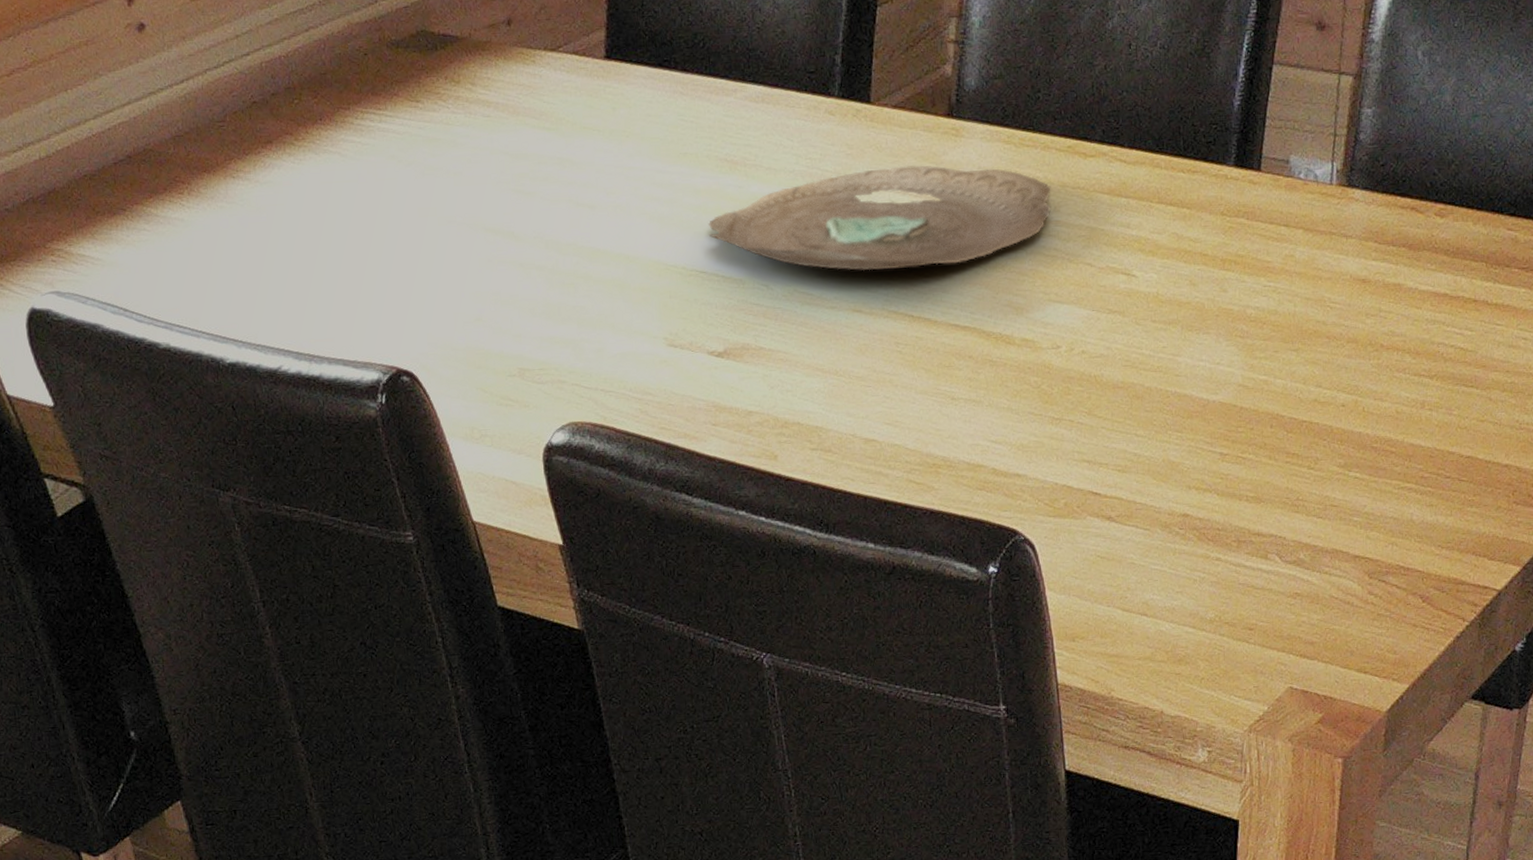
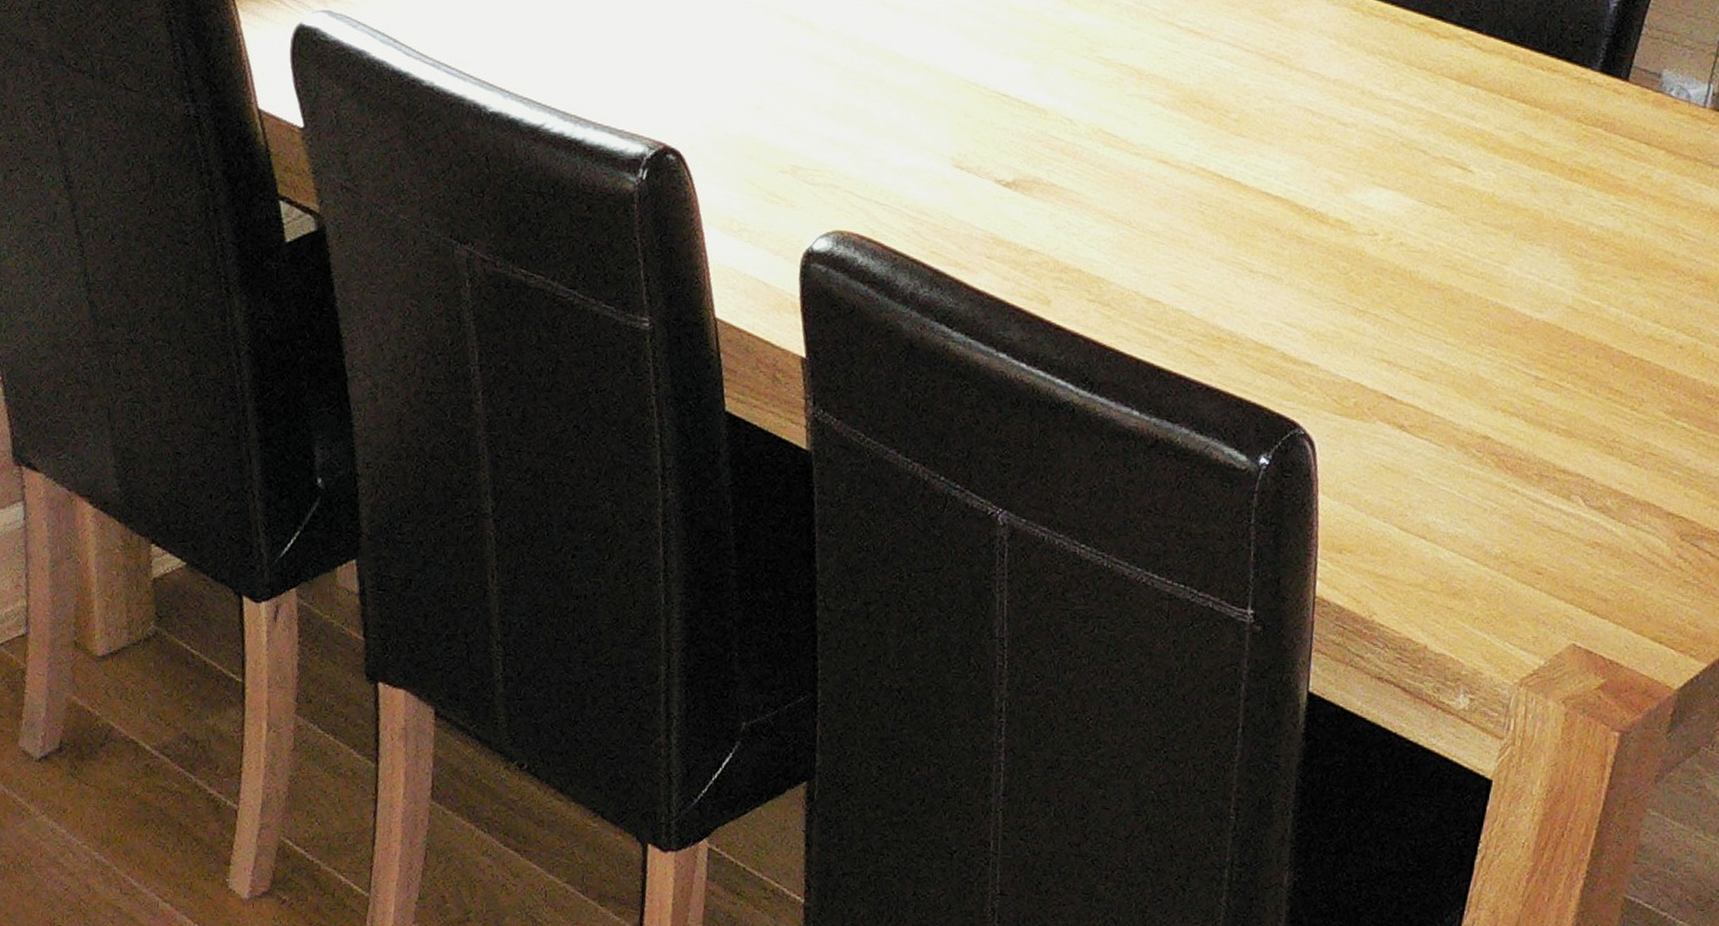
decorative bowl: present [707,165,1051,271] -> none [1017,15,1395,129]

